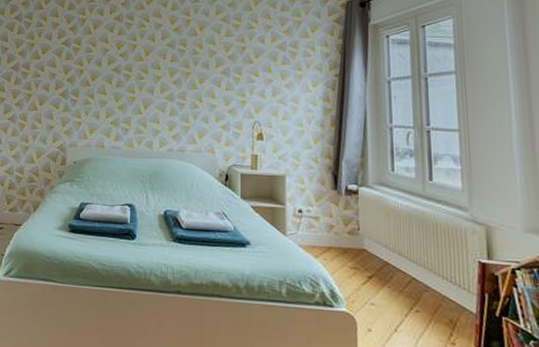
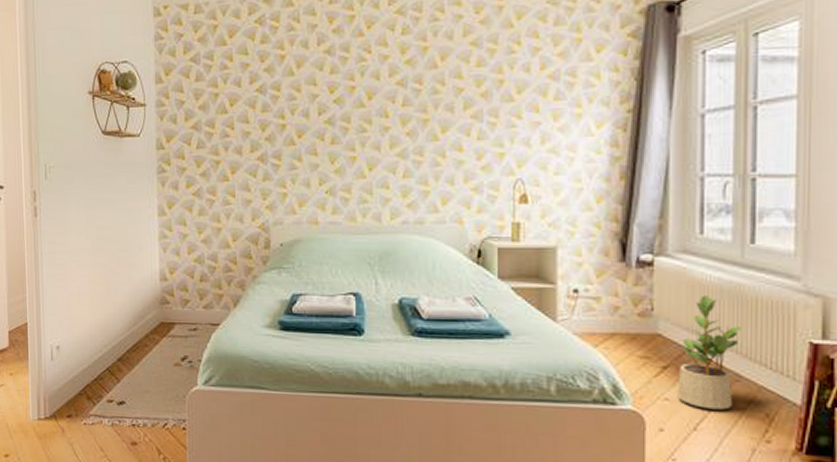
potted plant: none [380,219,427,315] -> present [677,295,742,410]

